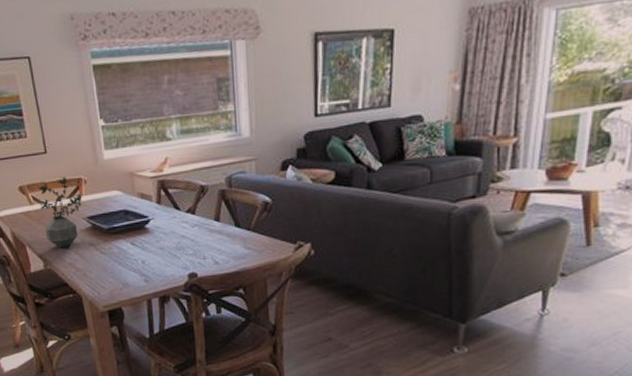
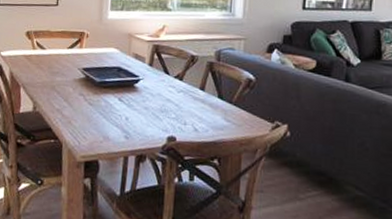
potted plant: present [39,176,83,249] -> none [41,28,82,94]

